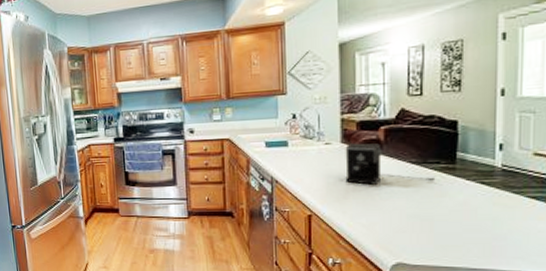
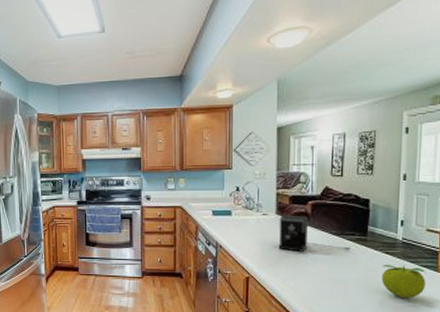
fruit: none [476,196,535,236] -> present [381,265,426,299]

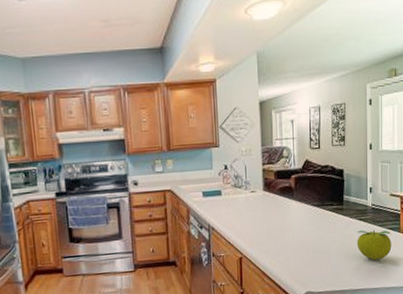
coffee maker: present [278,215,351,252] -> none [266,190,331,227]

